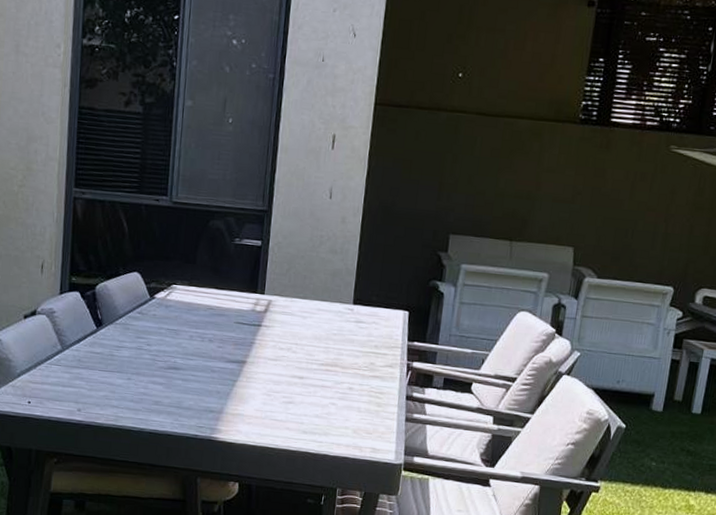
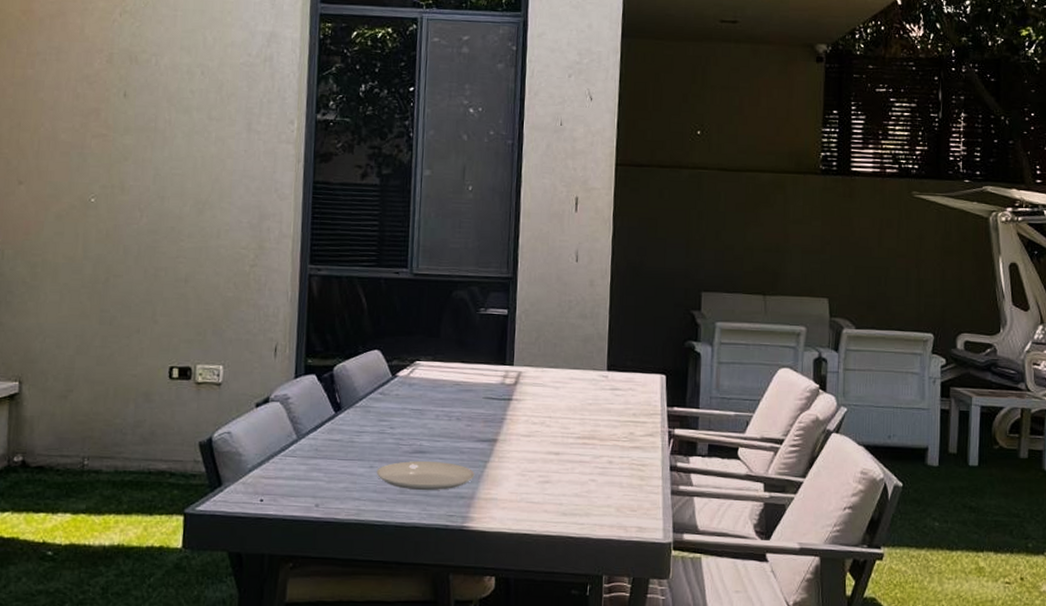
plate: none [133,375,224,404] -> present [376,460,475,491]

